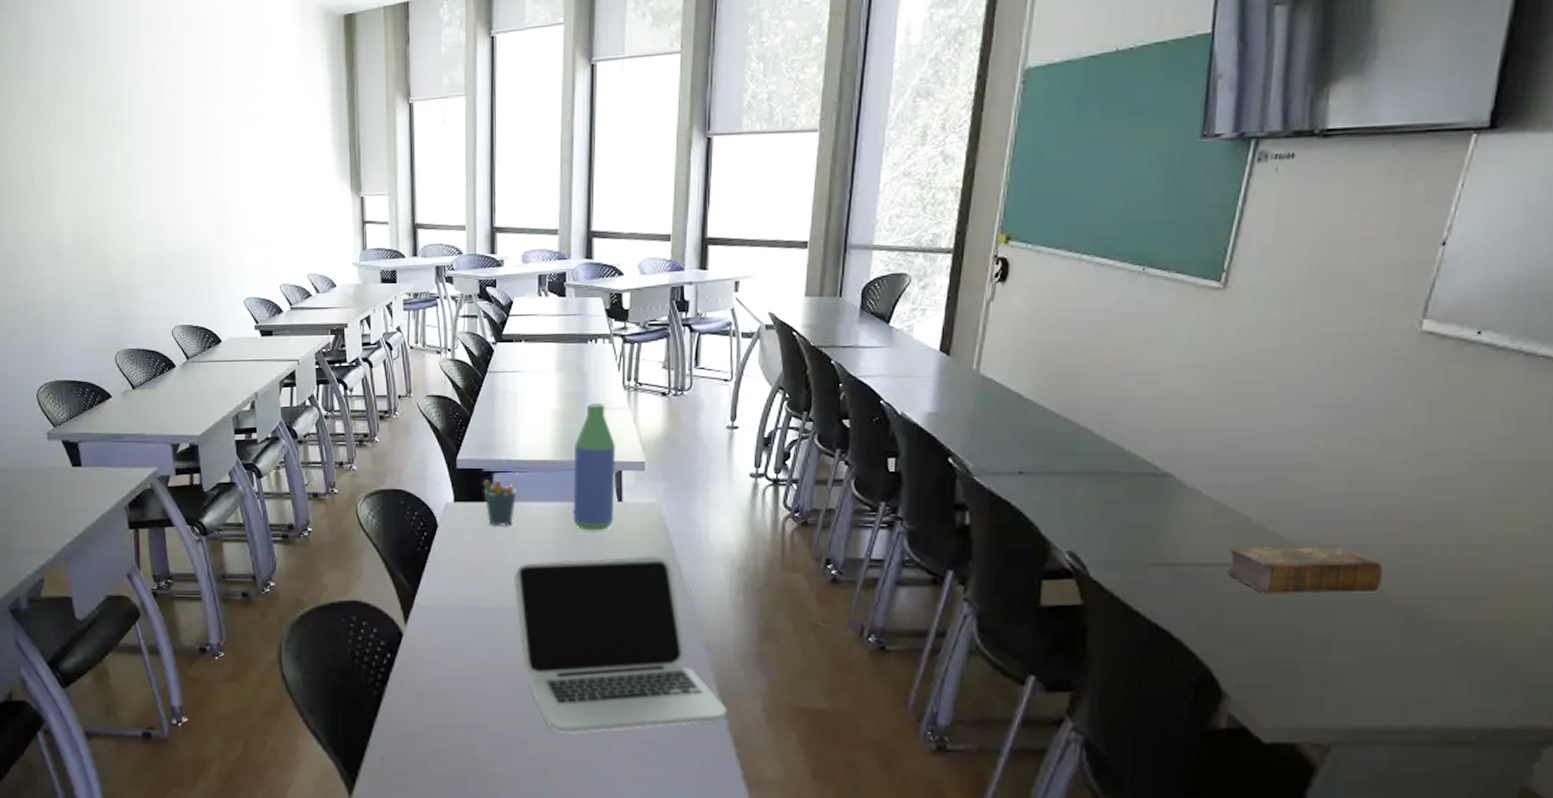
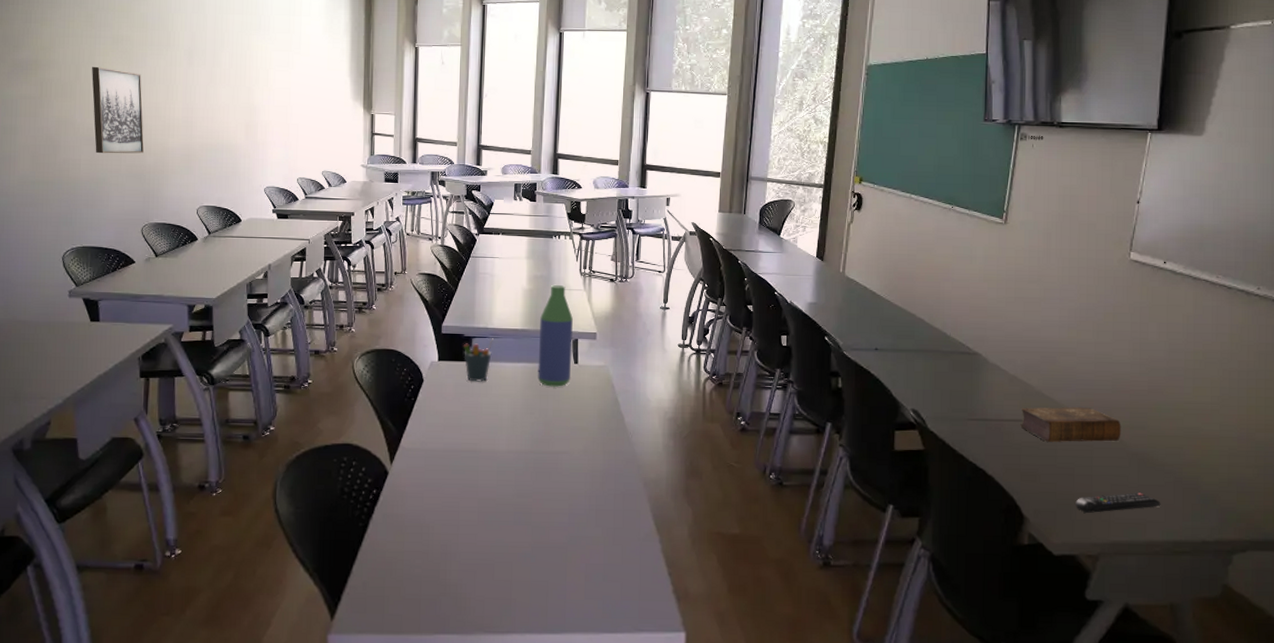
wall art: none [44,163,110,270] -> present [92,66,145,154]
laptop: present [514,556,727,733] -> none [487,408,661,558]
remote control: none [1301,661,1435,689] -> present [1075,492,1161,513]

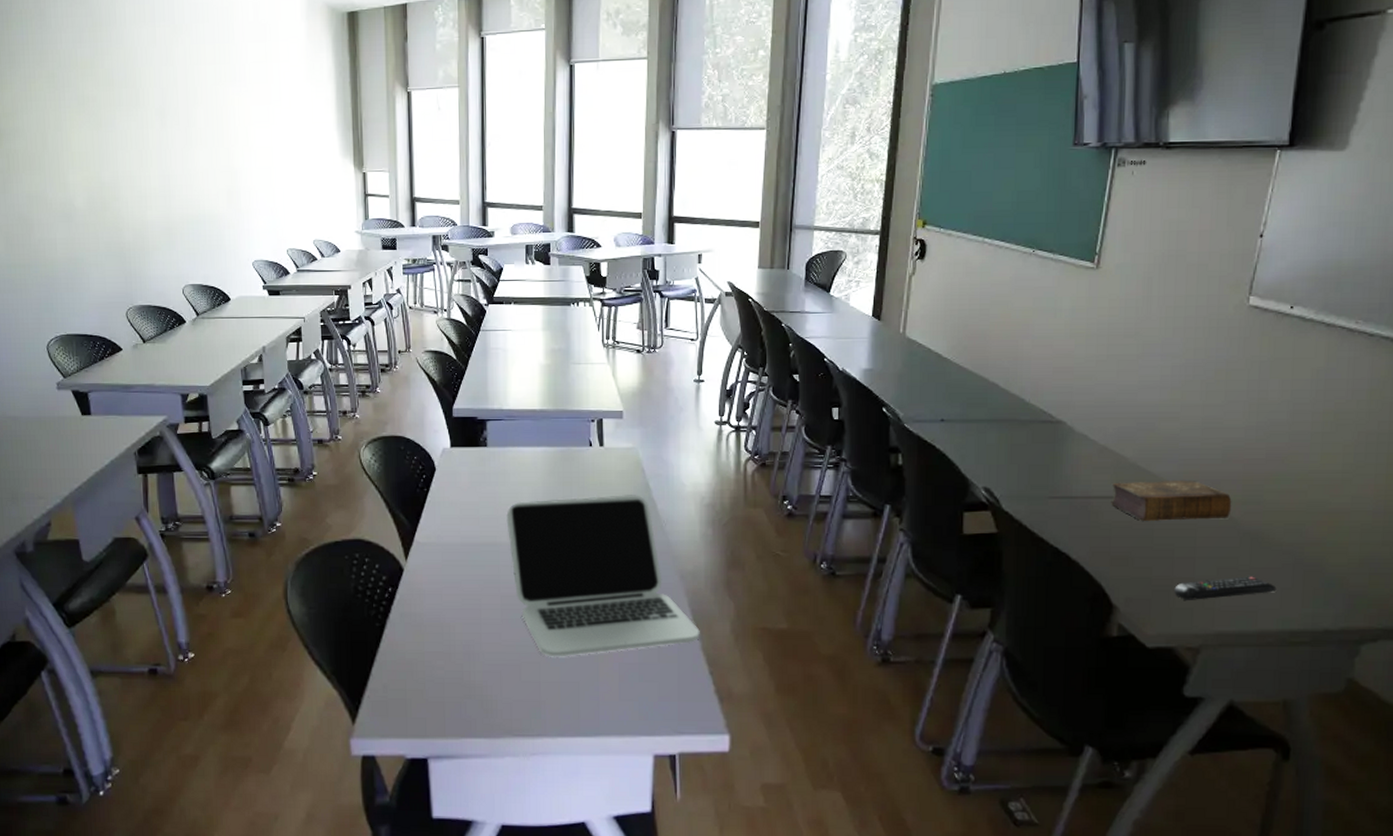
wall art: present [92,66,145,154] -> none [59,133,122,231]
pen holder: present [463,338,493,382] -> none [476,420,510,469]
laptop: none [487,408,661,558] -> present [506,495,700,657]
bottle: present [538,284,573,387] -> none [559,358,597,472]

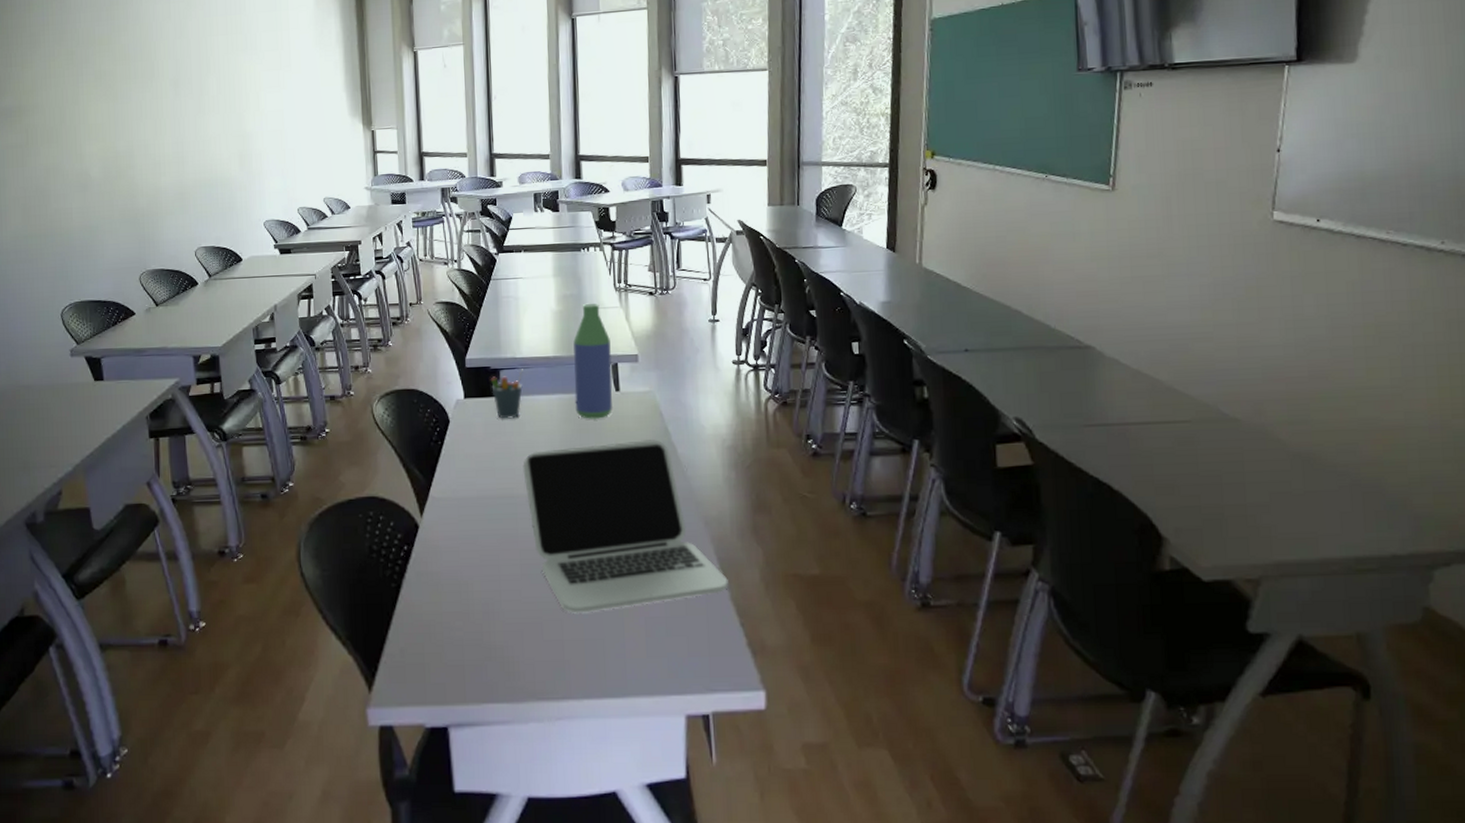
pen holder: none [476,420,510,469] -> present [490,369,523,419]
bottle: none [559,358,597,472] -> present [573,303,614,419]
book: present [1111,479,1232,521] -> none [1149,401,1278,446]
remote control: present [1174,576,1277,600] -> none [1226,500,1336,529]

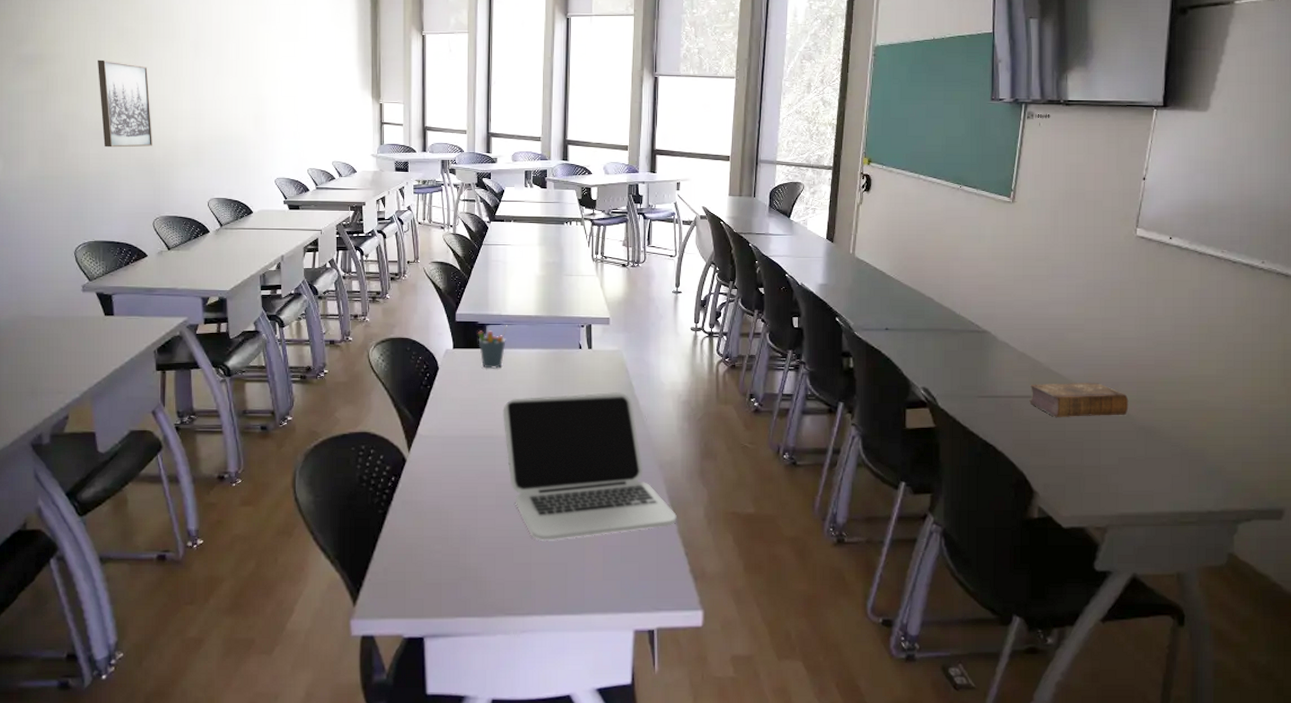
wall art: none [76,106,136,200] -> present [98,59,153,148]
bottle: present [573,303,614,419] -> none [552,270,586,372]
book: none [1149,401,1278,446] -> present [1029,382,1129,417]

